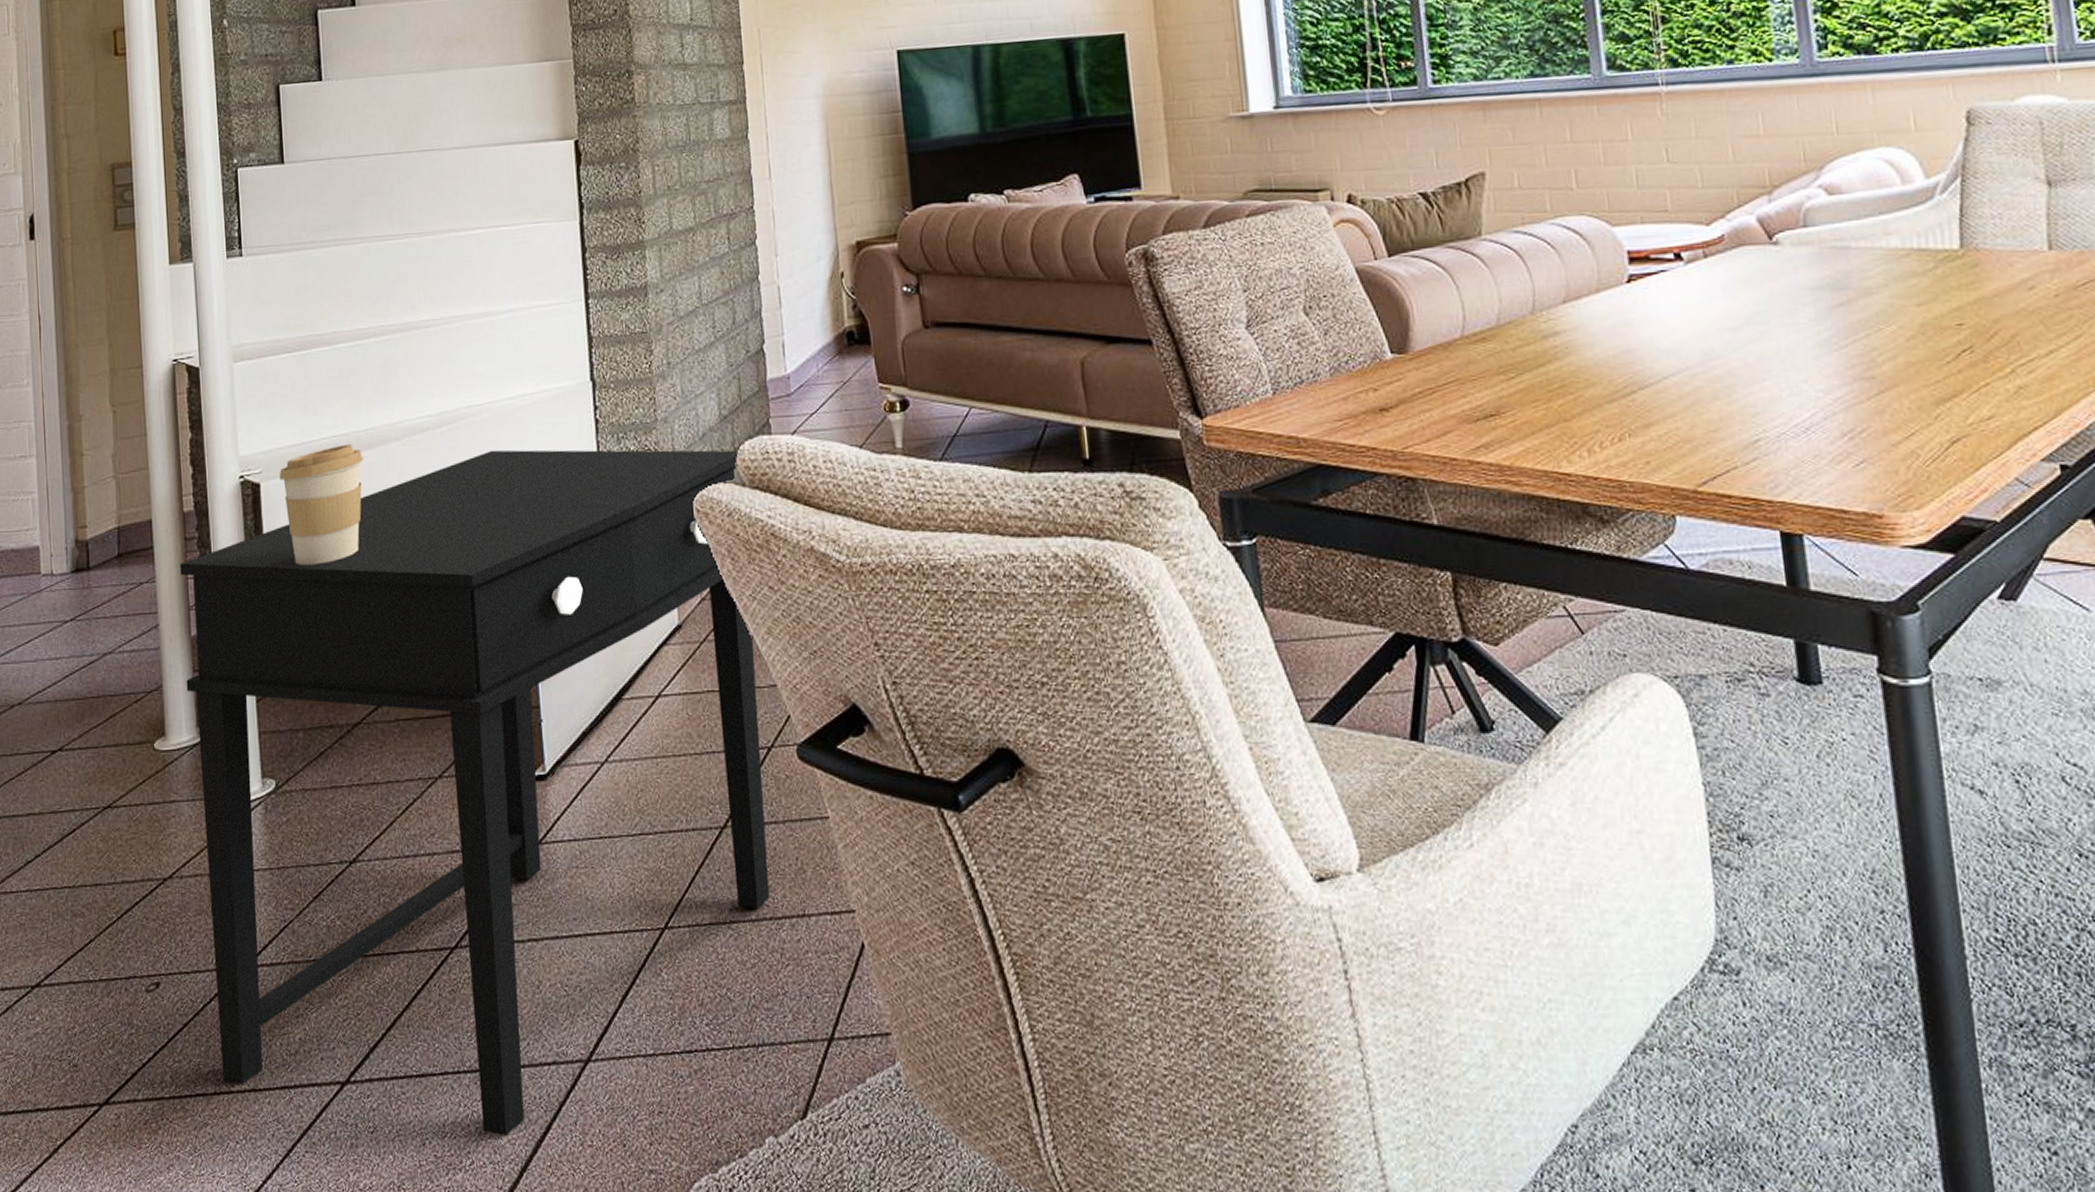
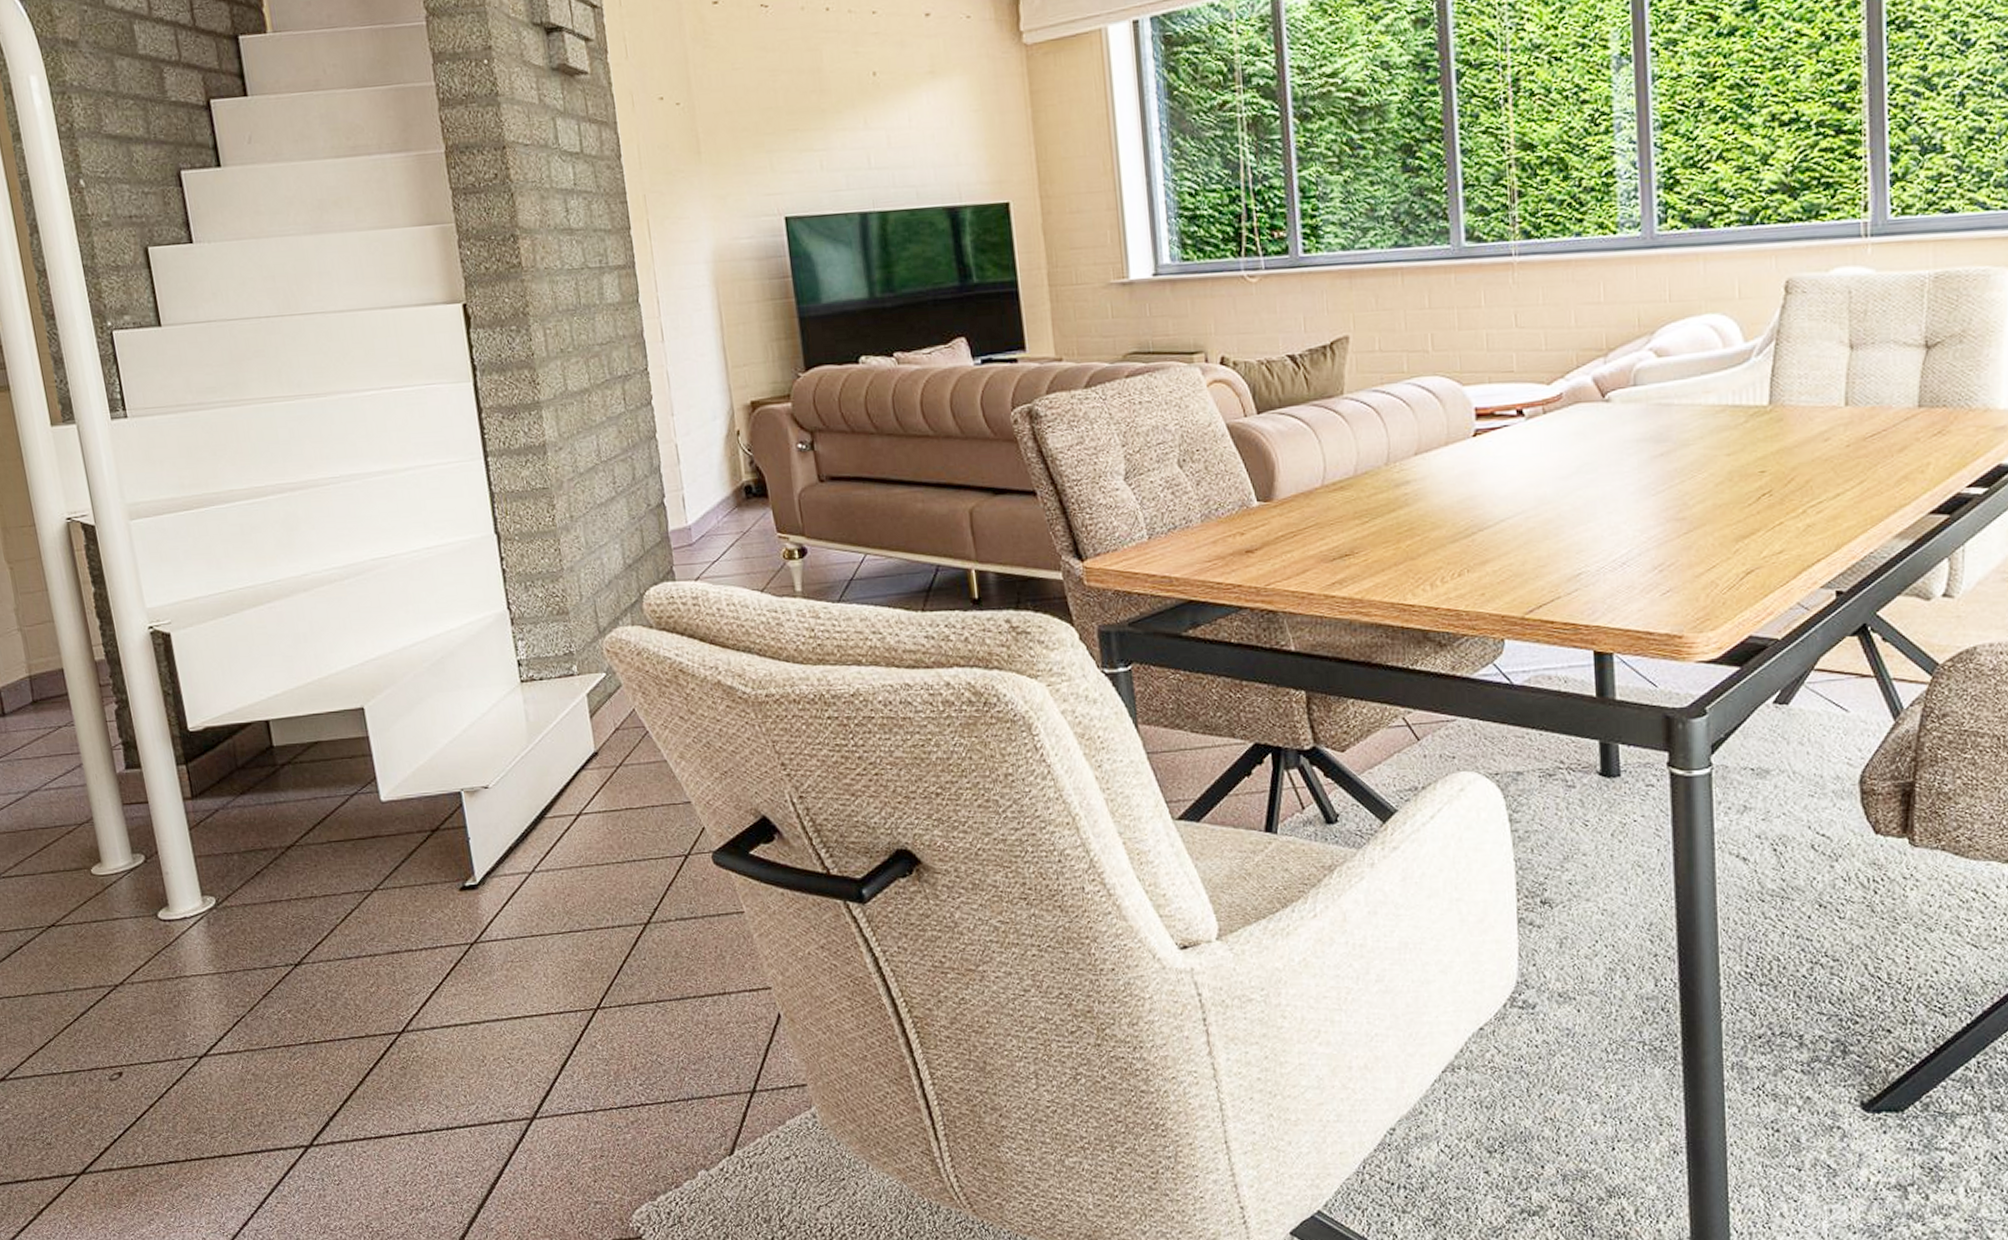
side table: present [180,449,770,1136] -> none [97,595,693,1181]
coffee cup: present [279,444,364,565] -> none [188,596,277,707]

